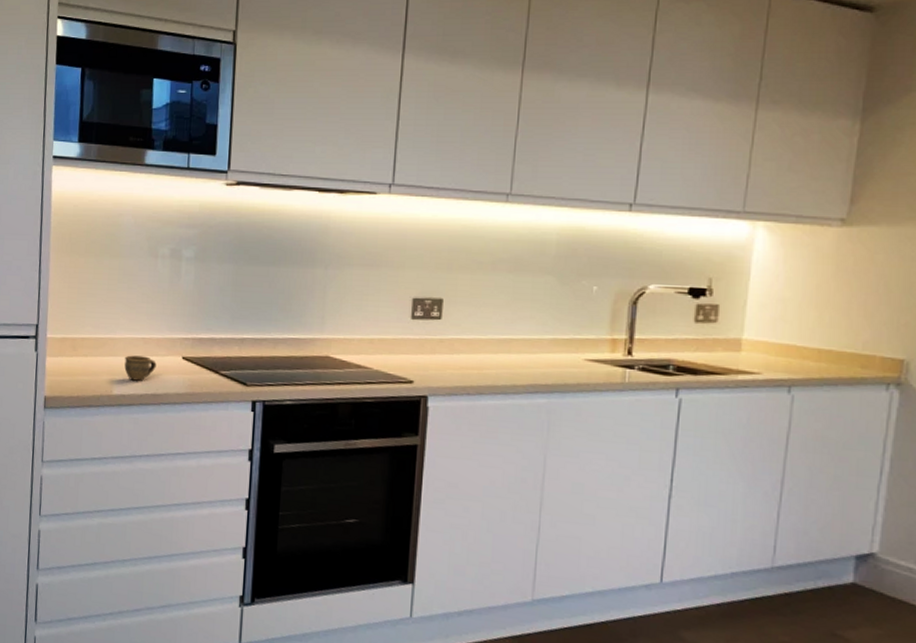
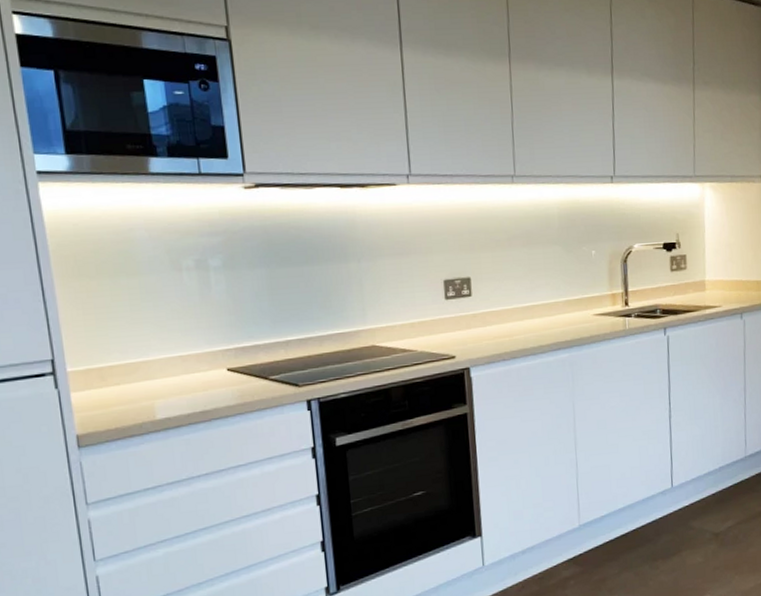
cup: present [124,355,157,381] -> none [163,374,200,402]

